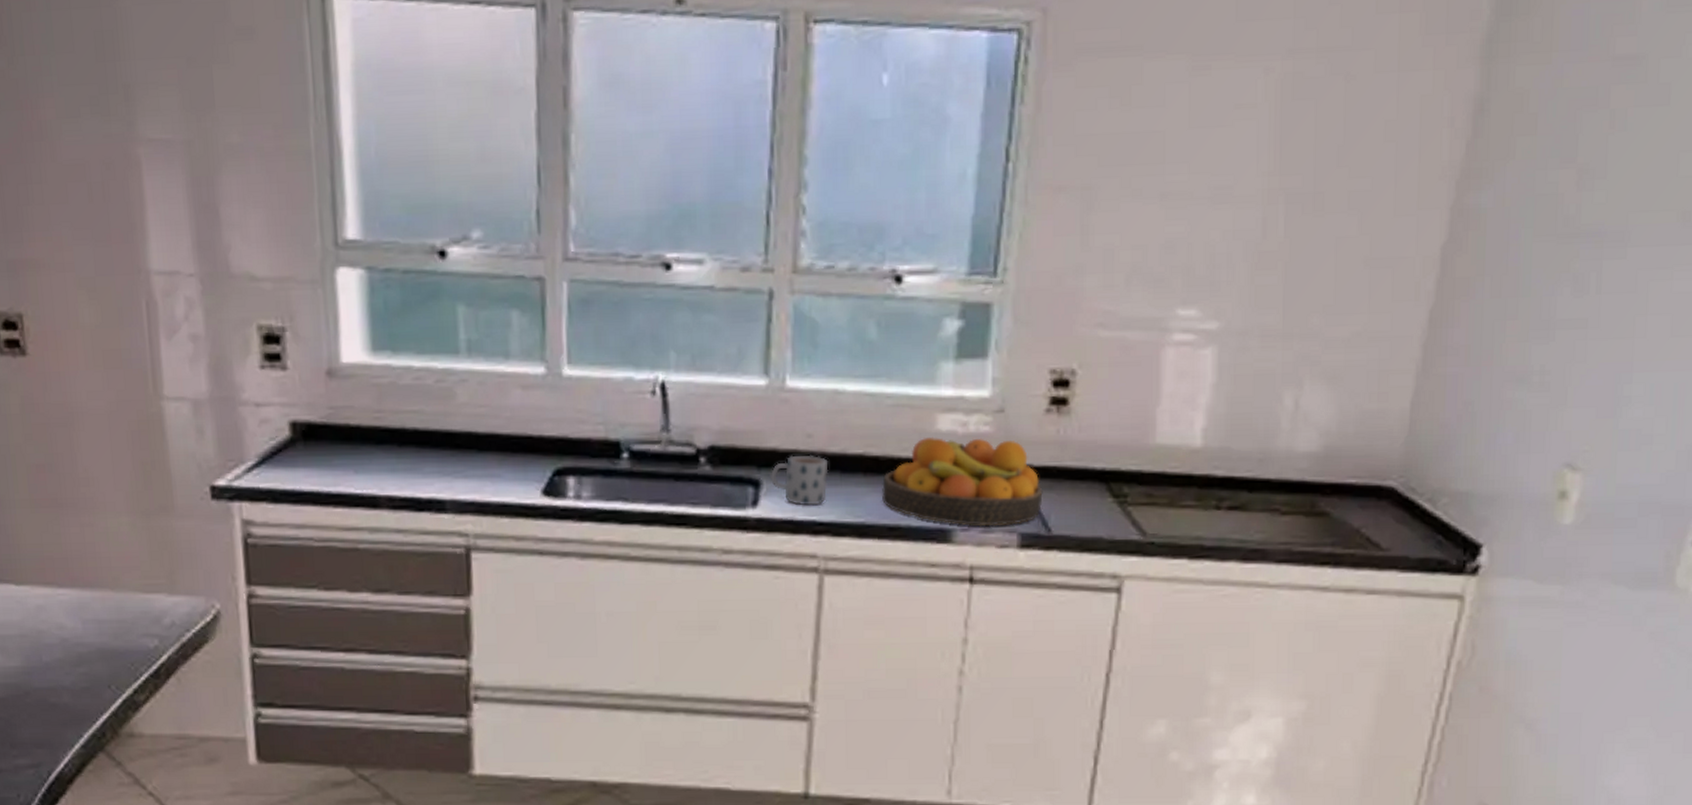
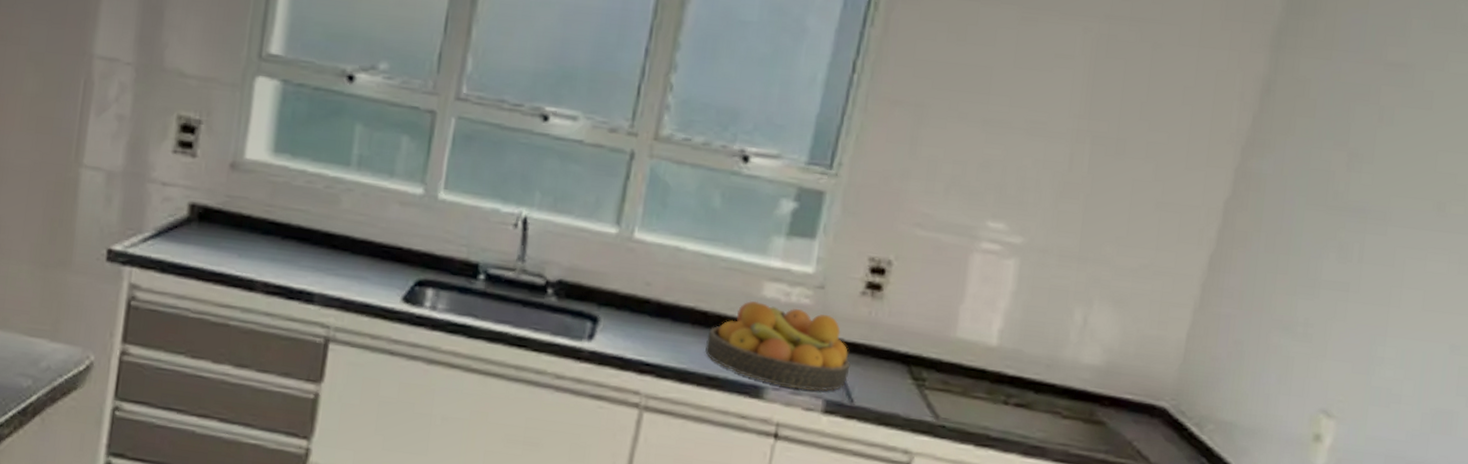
mug: present [770,454,829,506] -> none [608,299,662,348]

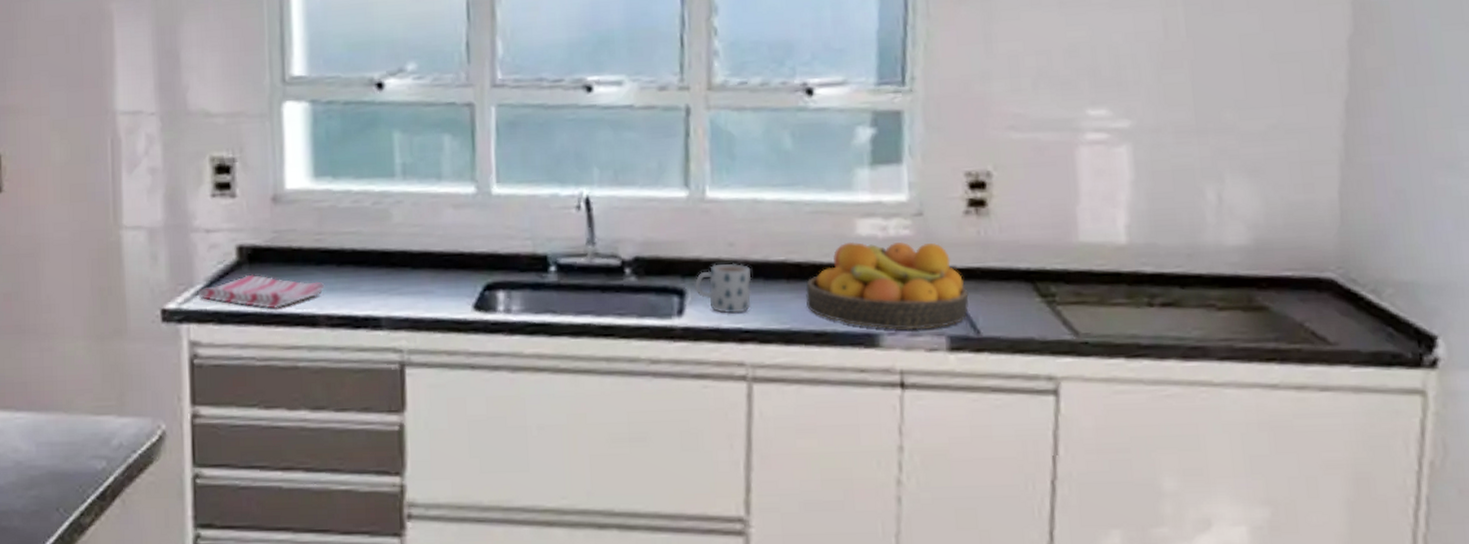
dish towel: none [145,231,267,269] -> present [198,274,325,310]
mug: none [608,299,662,348] -> present [694,263,752,313]

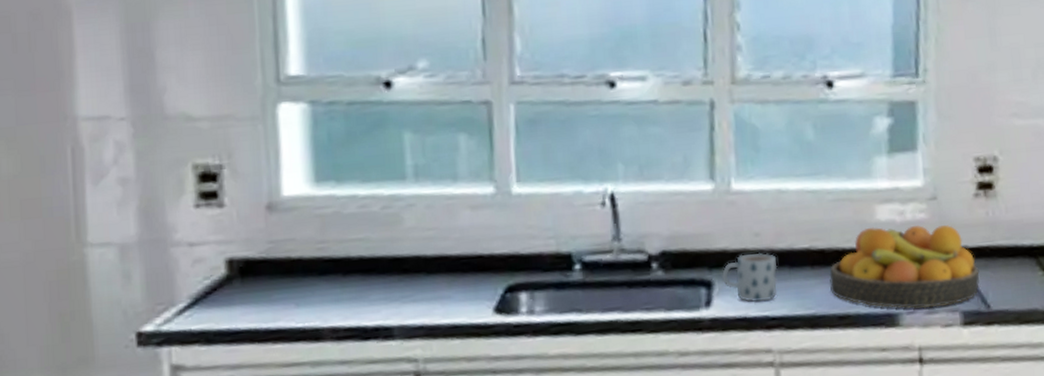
dish towel: present [198,274,325,310] -> none [181,288,329,325]

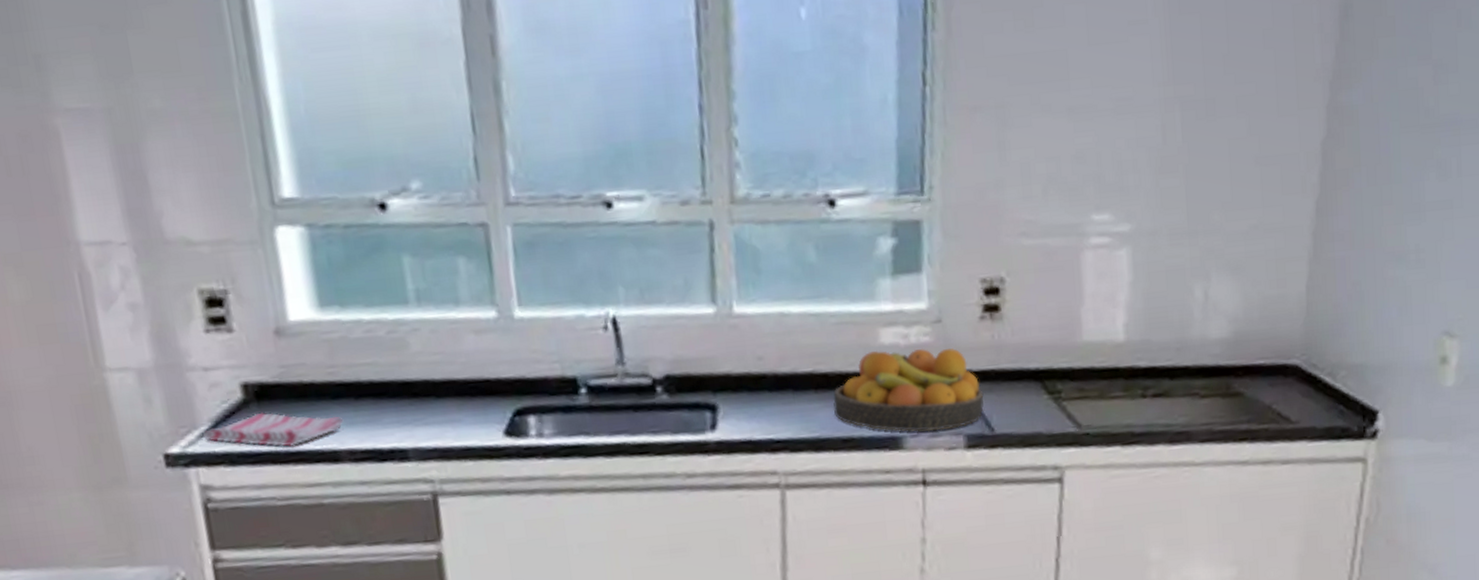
dish towel: none [181,288,329,325] -> present [203,412,344,448]
mug: present [721,252,778,302] -> none [725,376,782,426]

